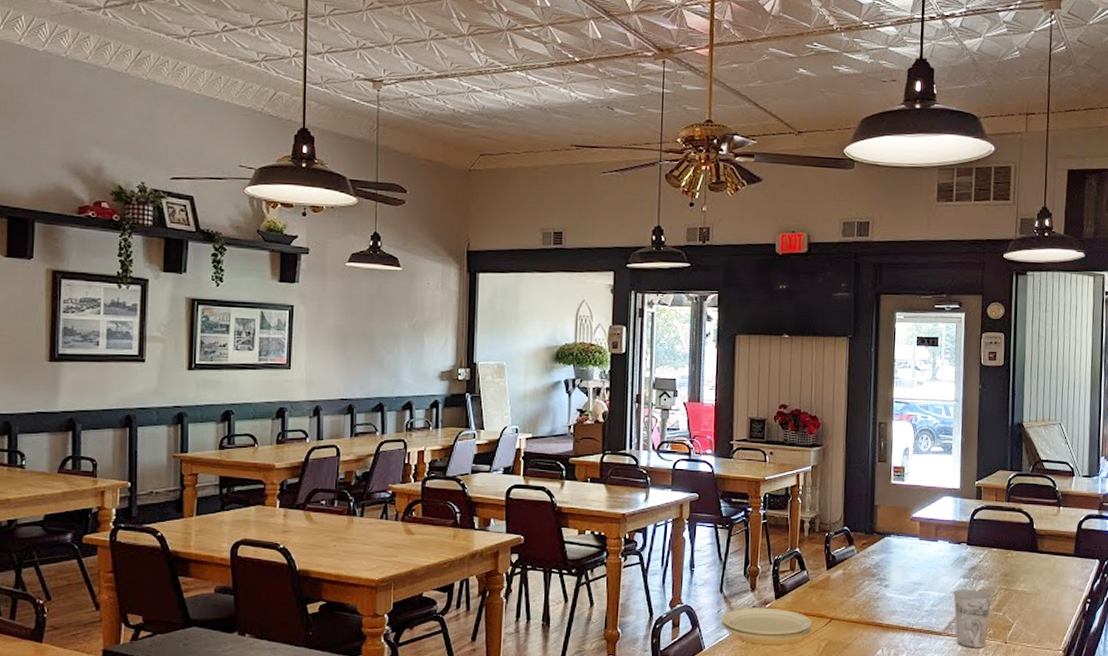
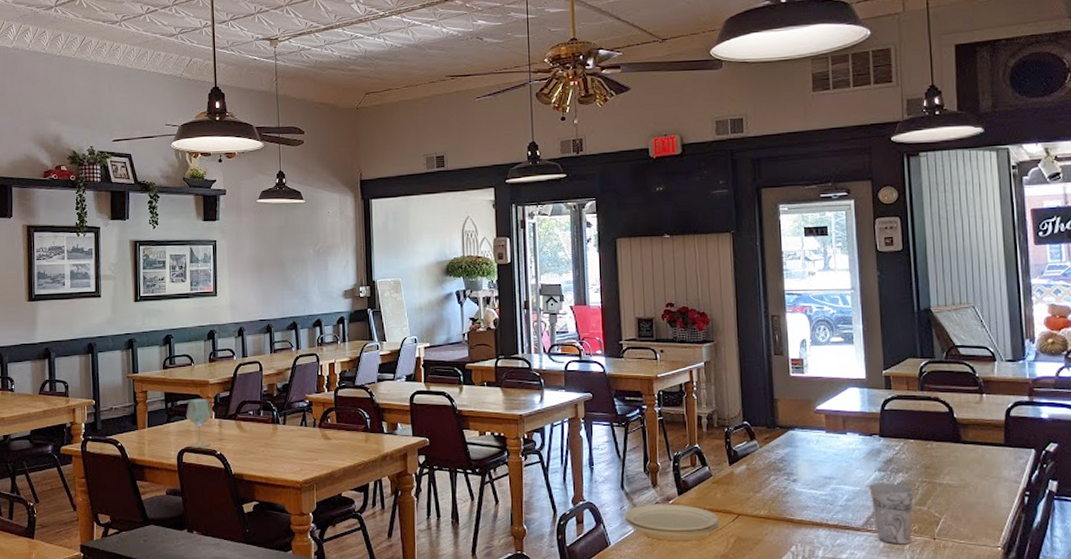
wine glass: none [244,485,276,540] -> present [186,399,212,448]

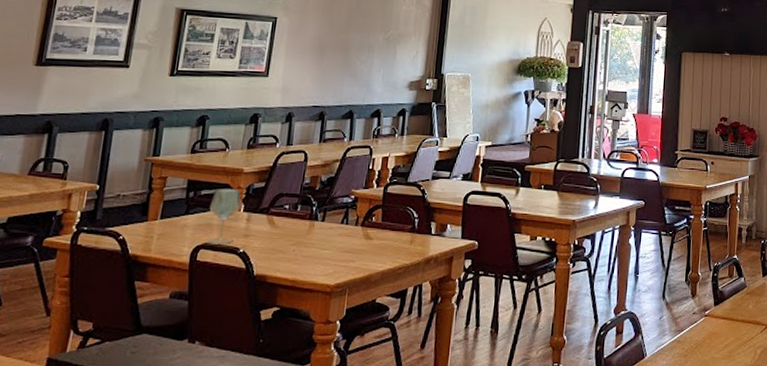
plate: present [624,504,720,541] -> none [662,314,749,352]

